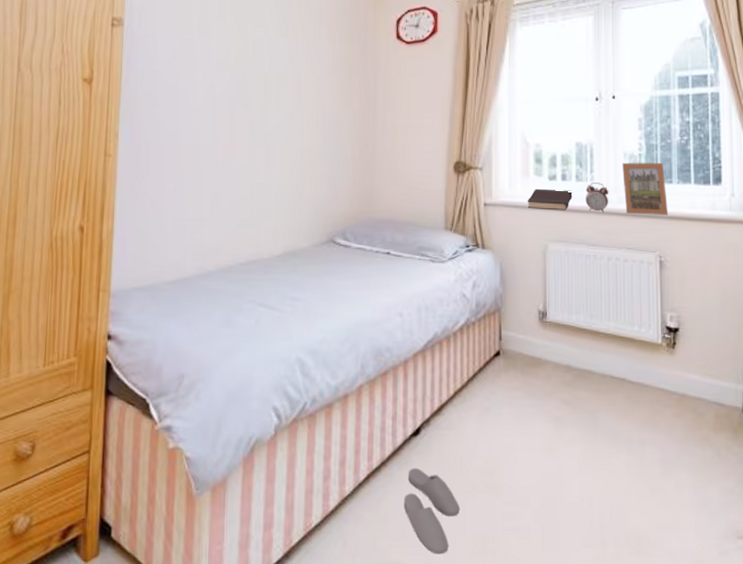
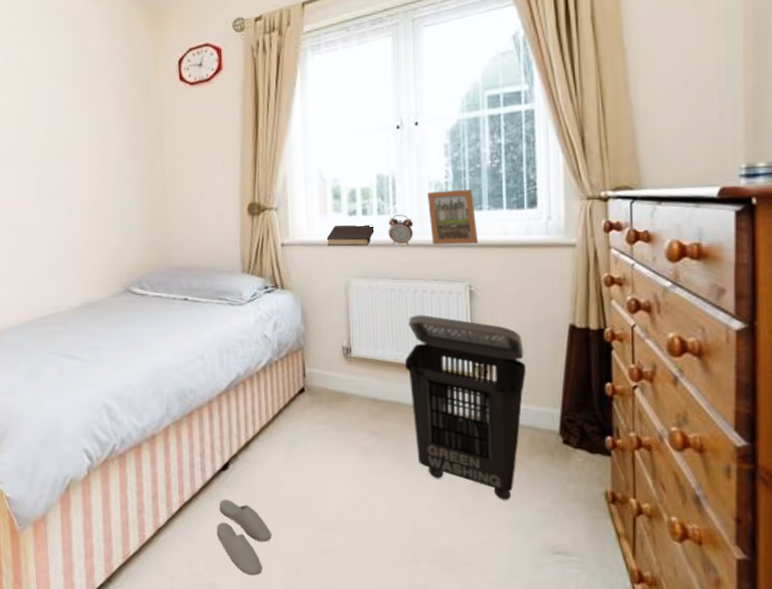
laundry basket: none [598,282,711,479] -> present [405,315,526,500]

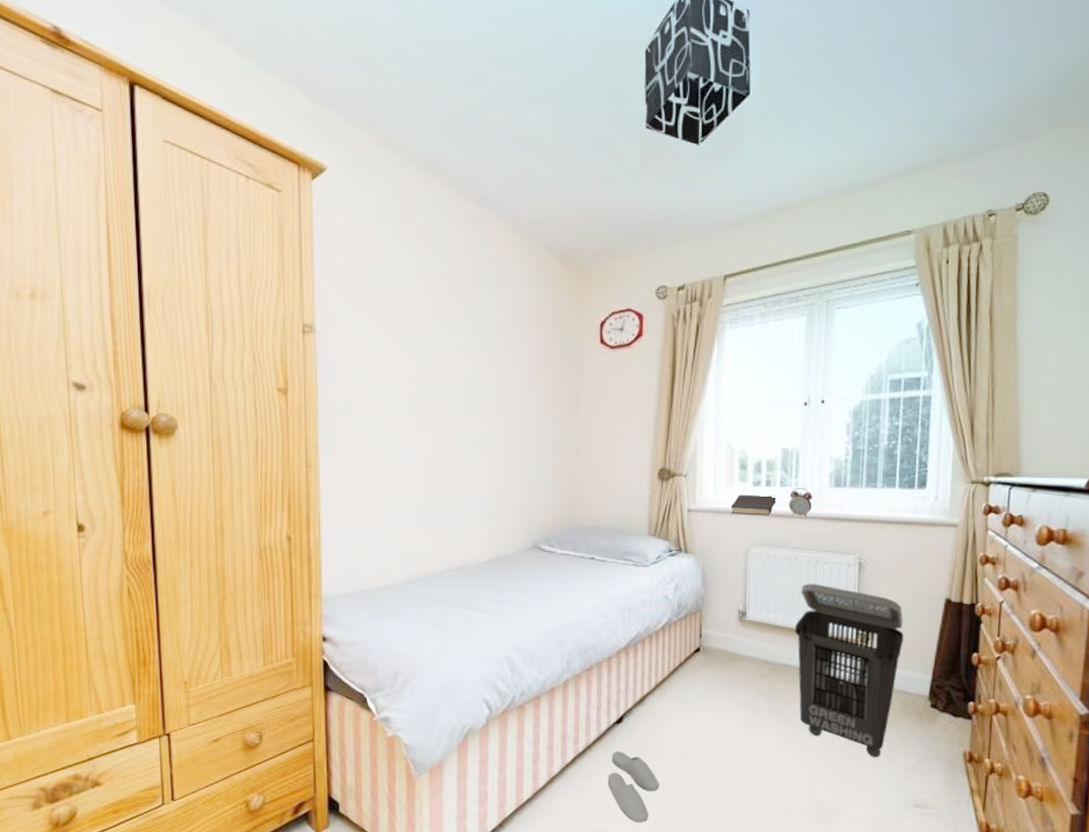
picture frame: present [427,190,478,245] -> none [827,468,871,519]

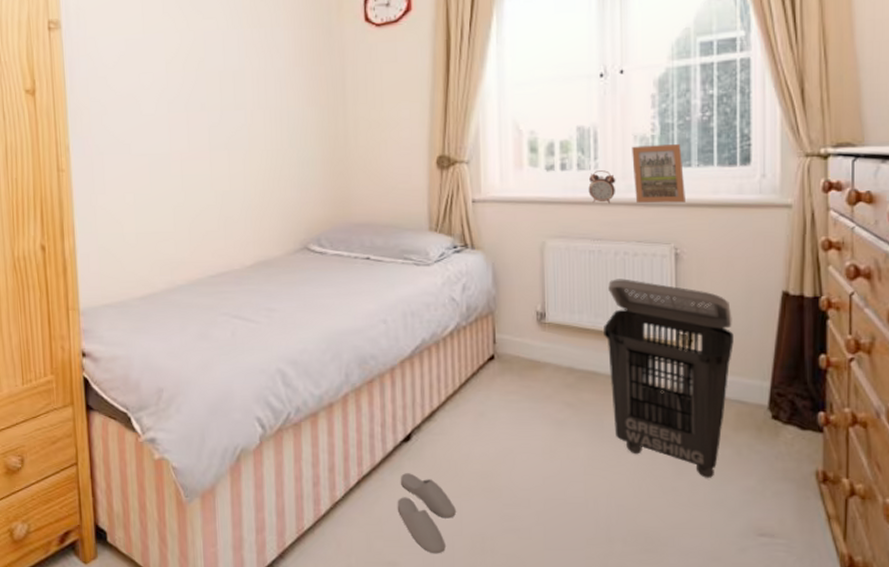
book: present [730,494,776,516] -> none [521,180,574,204]
picture frame: none [827,468,871,519] -> present [632,144,685,204]

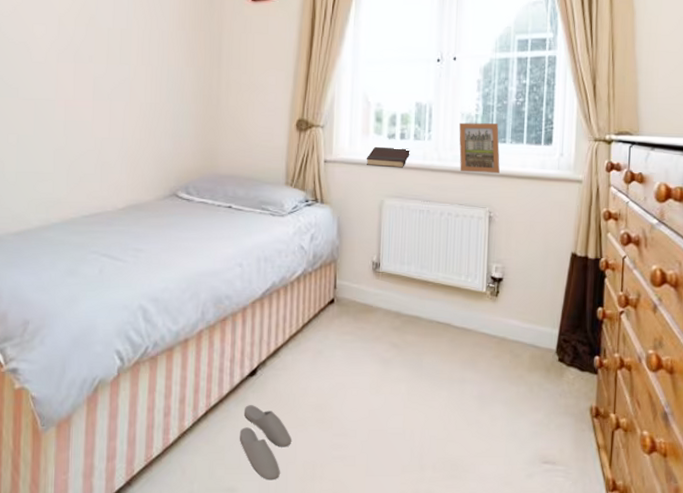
book: none [521,180,574,204] -> present [366,146,410,168]
alarm clock: present [588,170,616,204] -> none [422,141,445,170]
laundry basket: present [604,278,734,478] -> none [427,236,532,412]

